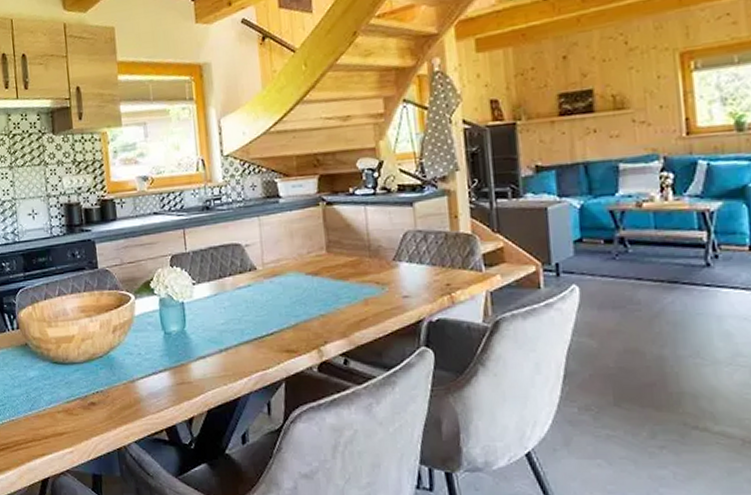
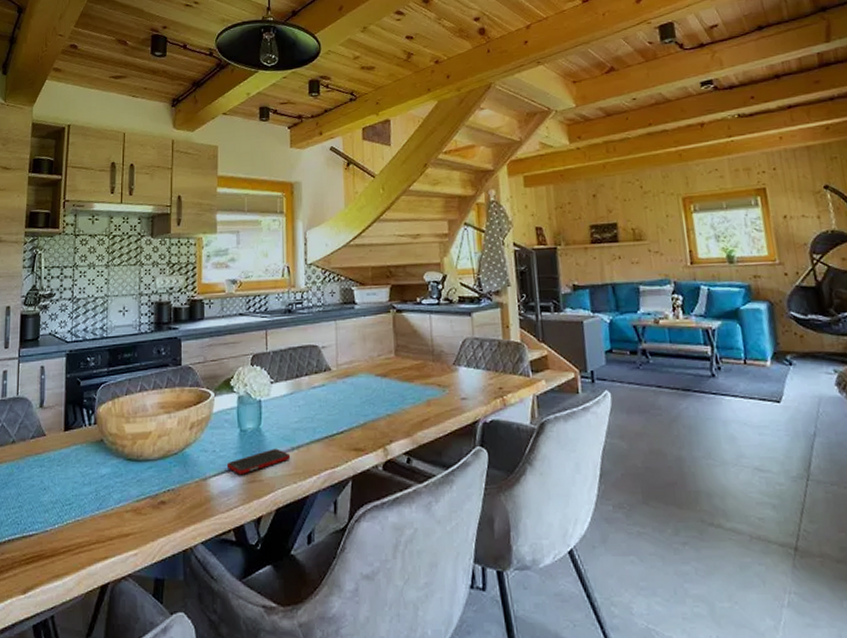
cell phone: none [153,351,219,377] -> present [226,448,291,475]

